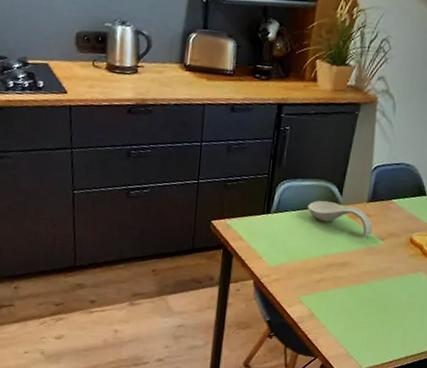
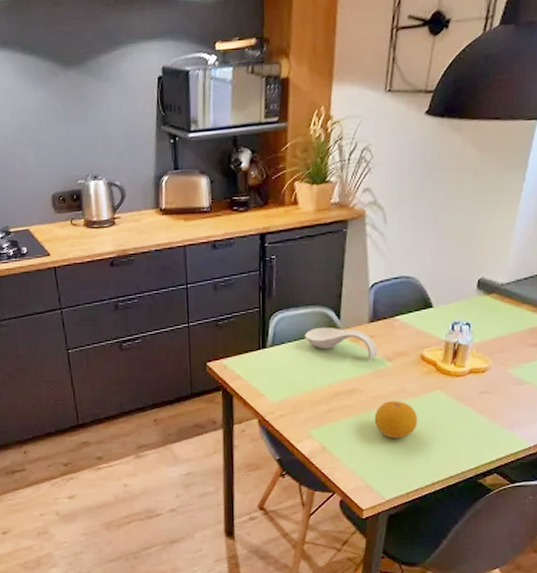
fruit: none [361,277,401,313] -> present [374,401,418,438]

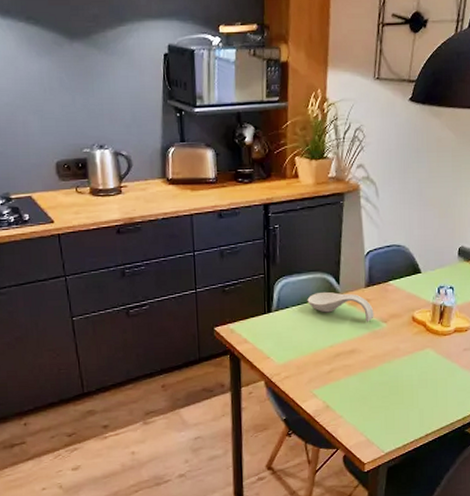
fruit: present [374,401,418,438] -> none [372,359,412,394]

